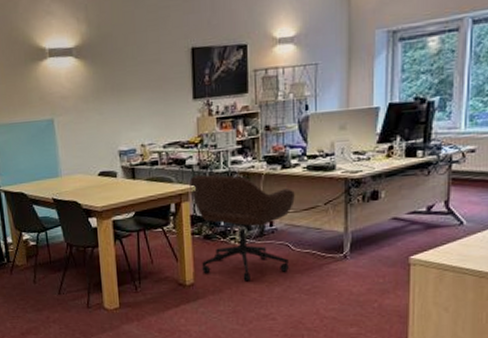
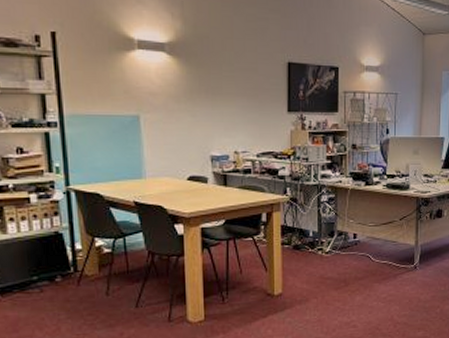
office chair: present [189,175,295,282] -> none [281,186,376,291]

